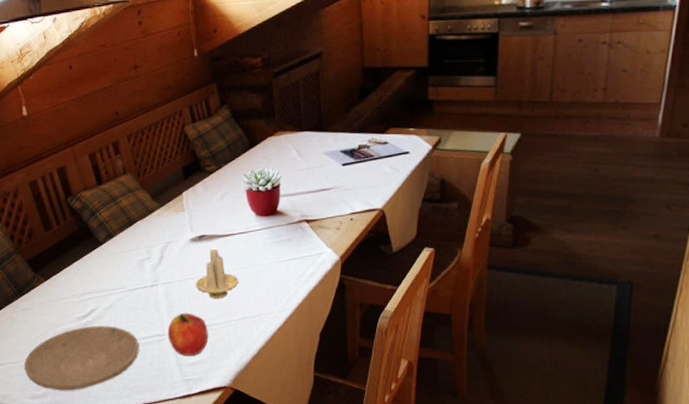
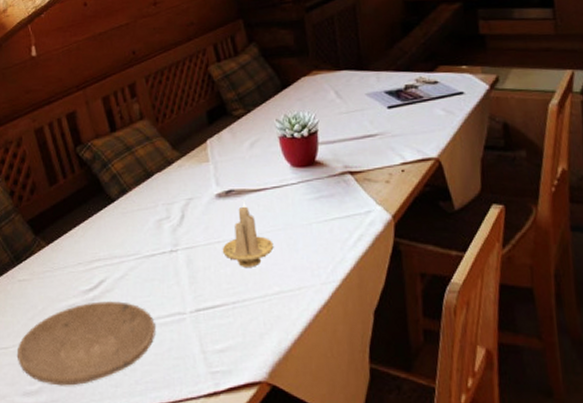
apple: present [167,313,208,356] -> none [189,285,239,340]

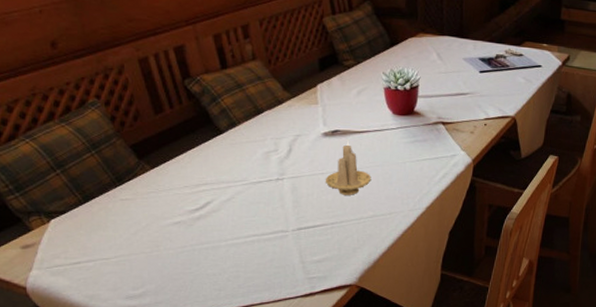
plate: present [16,301,155,386] -> none [119,220,259,290]

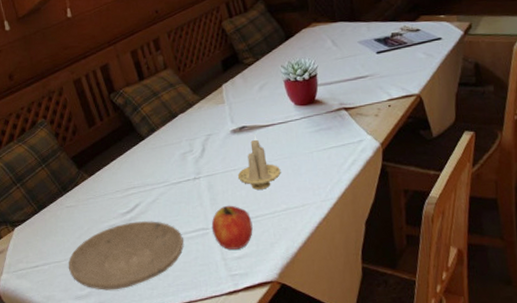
plate: none [119,220,259,290] -> present [68,221,184,290]
apple: none [292,209,336,253] -> present [211,205,253,250]

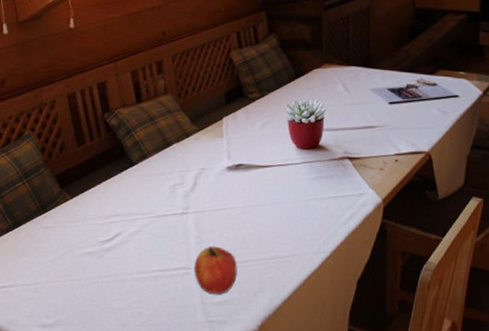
plate: present [68,221,184,290] -> none [37,251,162,323]
candle holder: present [237,134,281,190] -> none [227,174,274,234]

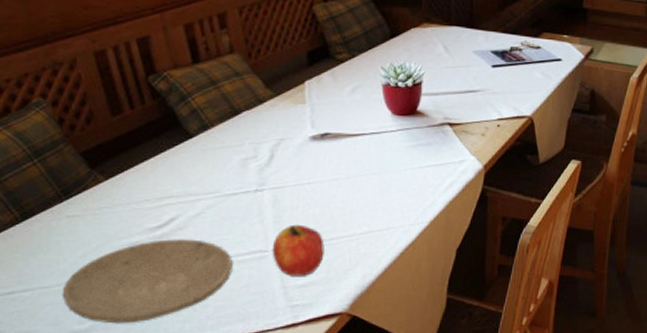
plate: none [37,251,162,323] -> present [61,239,233,324]

